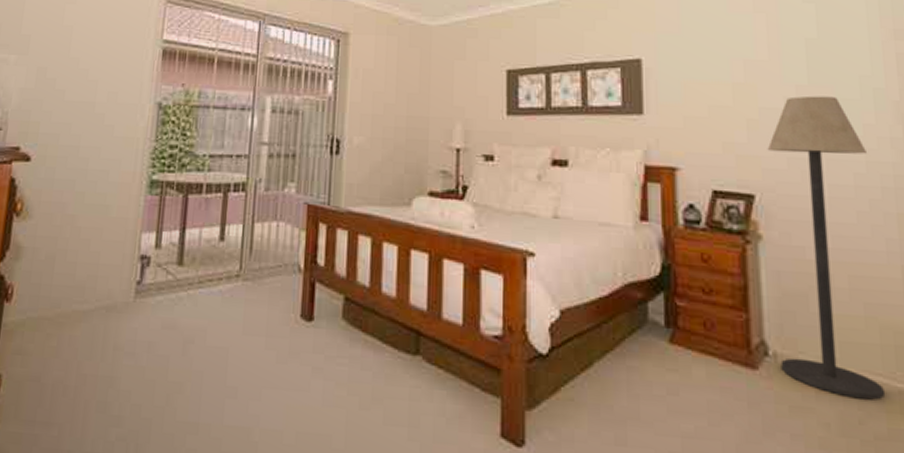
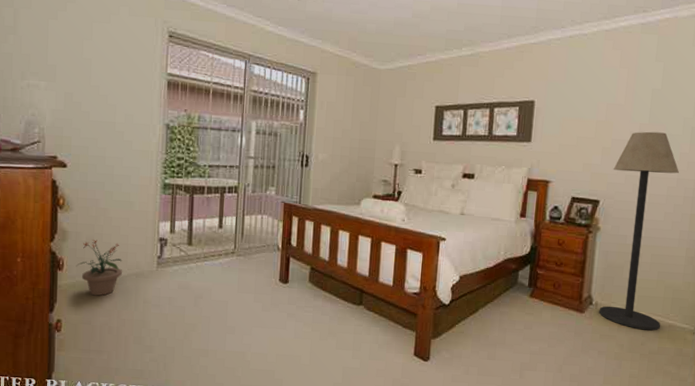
potted plant: none [29,257,90,340] -> present [76,239,123,296]

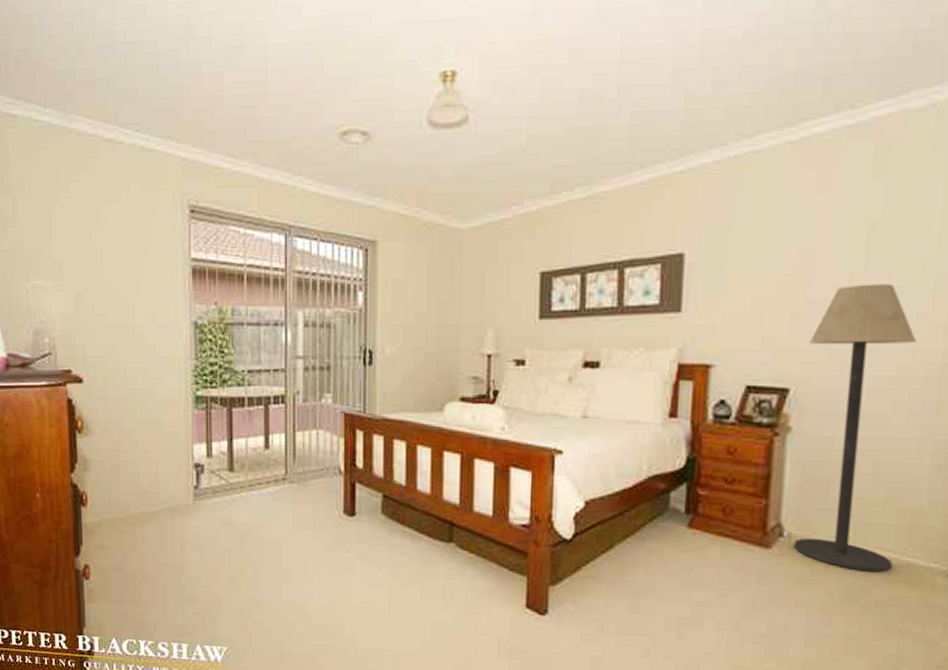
potted plant: present [76,239,123,296] -> none [101,468,155,536]

